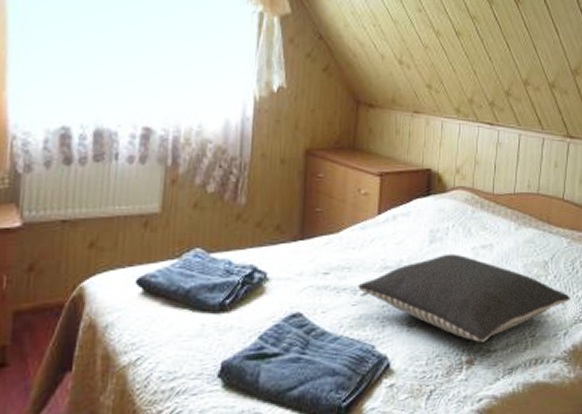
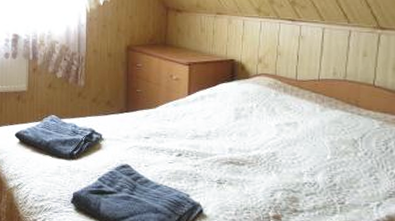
pillow: present [358,254,571,342] -> none [173,128,385,203]

